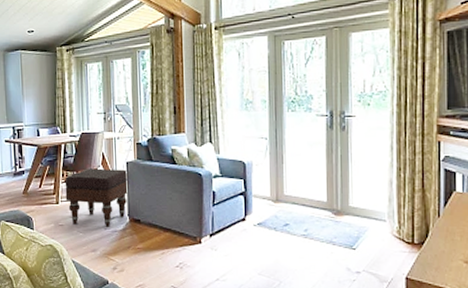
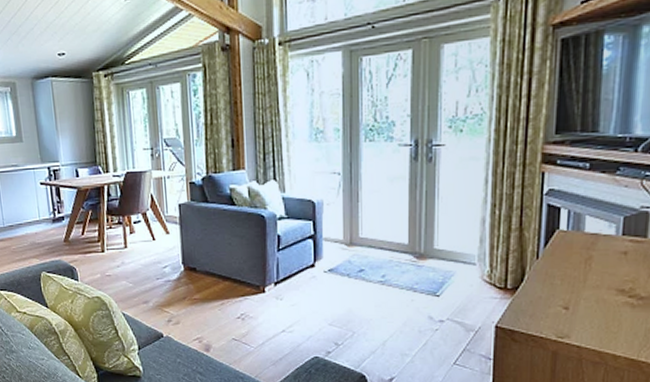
ottoman: present [65,168,129,227] -> none [110,212,182,277]

